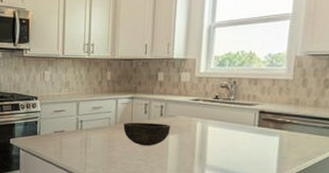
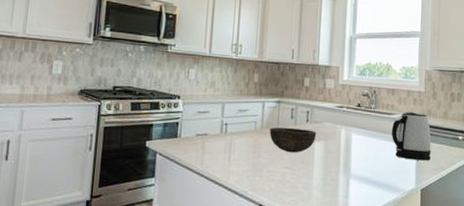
kettle: none [251,102,298,151] -> present [391,112,431,161]

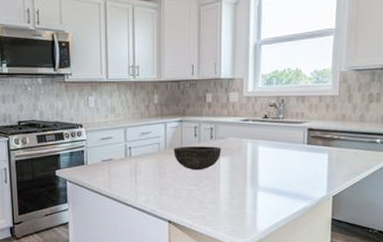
kettle: present [391,112,431,161] -> none [301,118,345,168]

